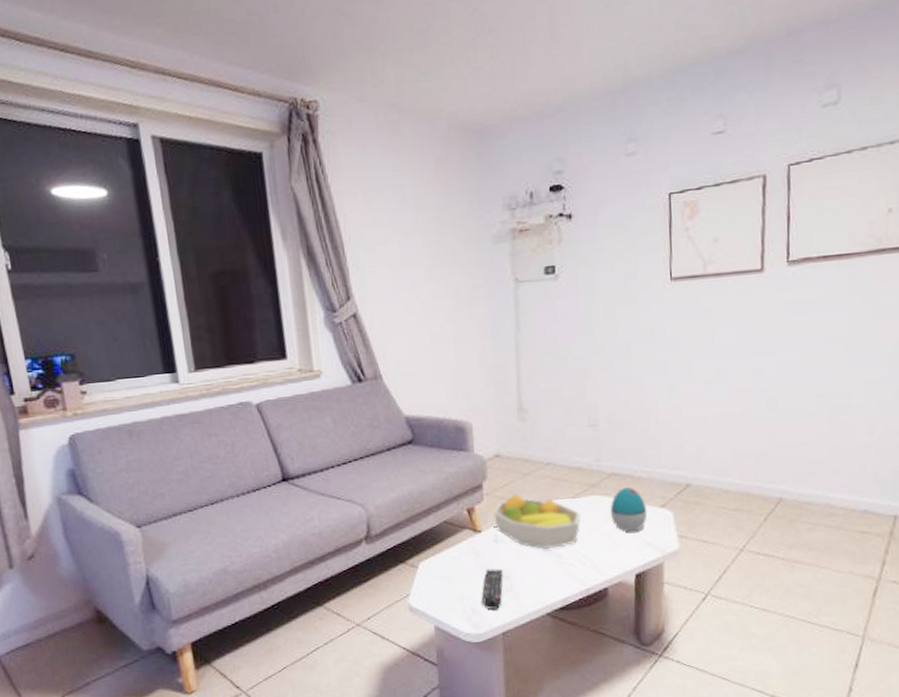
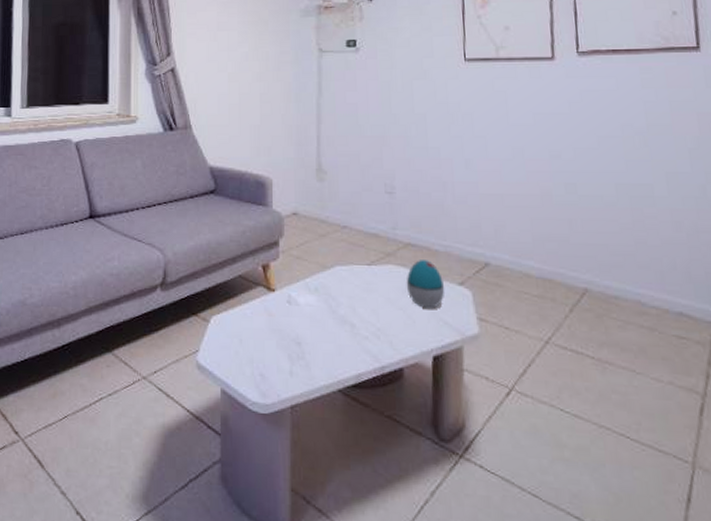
remote control: present [482,568,503,610] -> none [272,332,295,378]
fruit bowl: present [493,494,581,549] -> none [288,255,376,317]

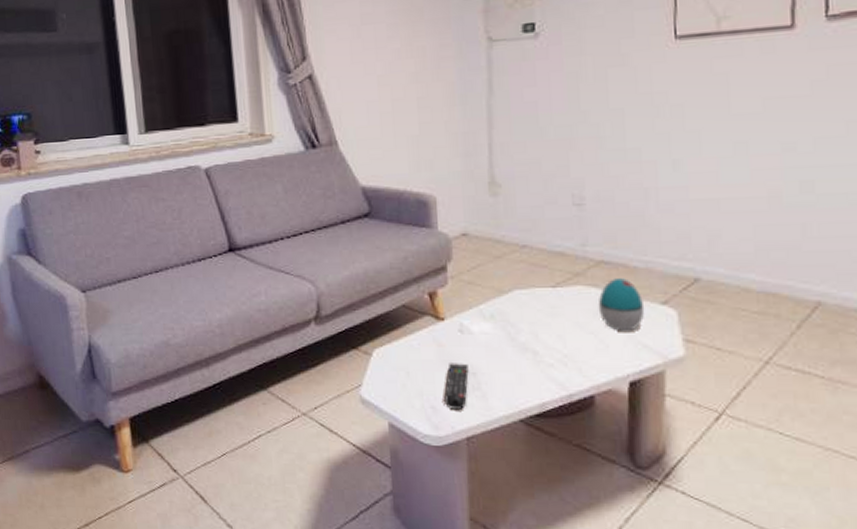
remote control: none [272,332,295,378] -> present [444,363,469,409]

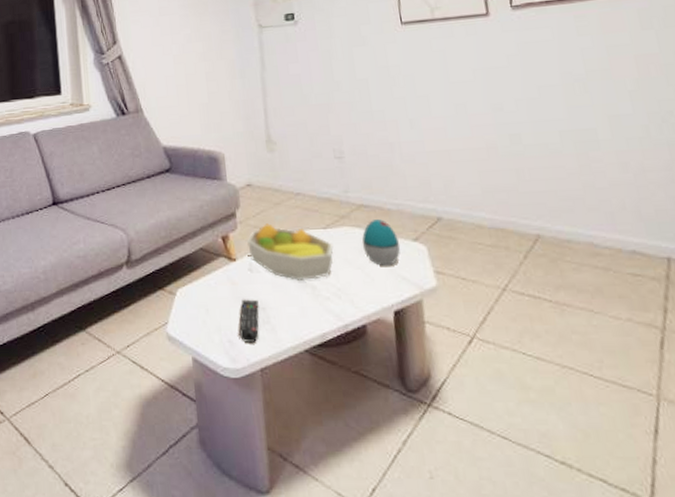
fruit bowl: none [459,279,563,344] -> present [247,223,334,280]

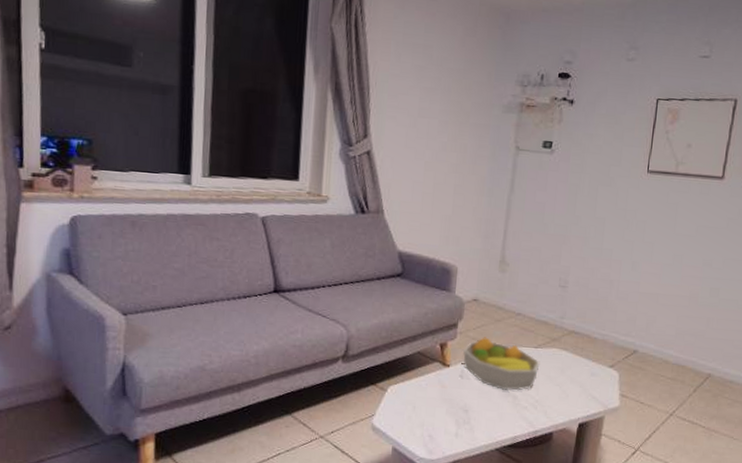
remote control: present [239,299,259,343] -> none [440,401,463,439]
decorative egg: present [362,219,401,266] -> none [565,345,598,386]

